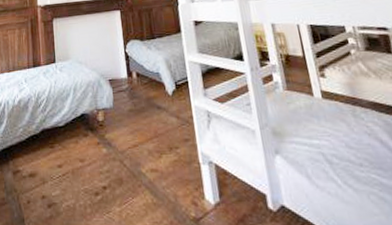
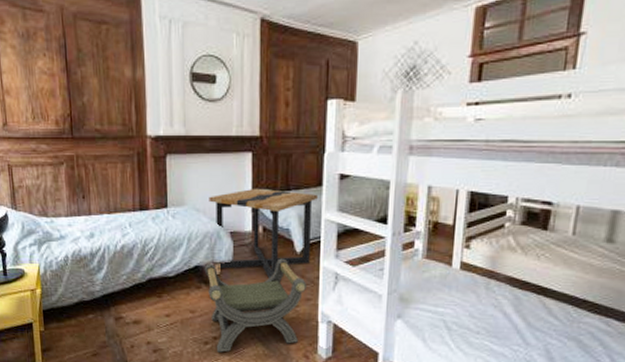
side table: none [88,39,182,122] -> present [209,188,317,279]
stool: none [89,100,185,204] -> present [204,258,308,353]

